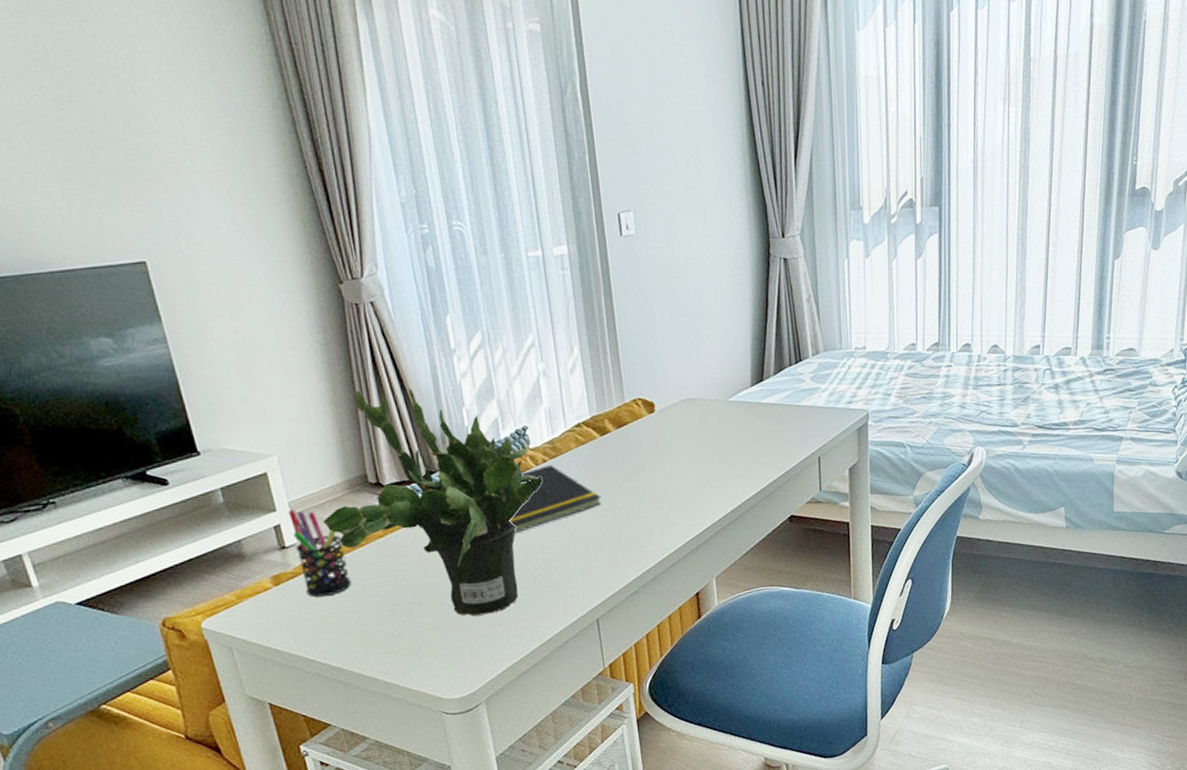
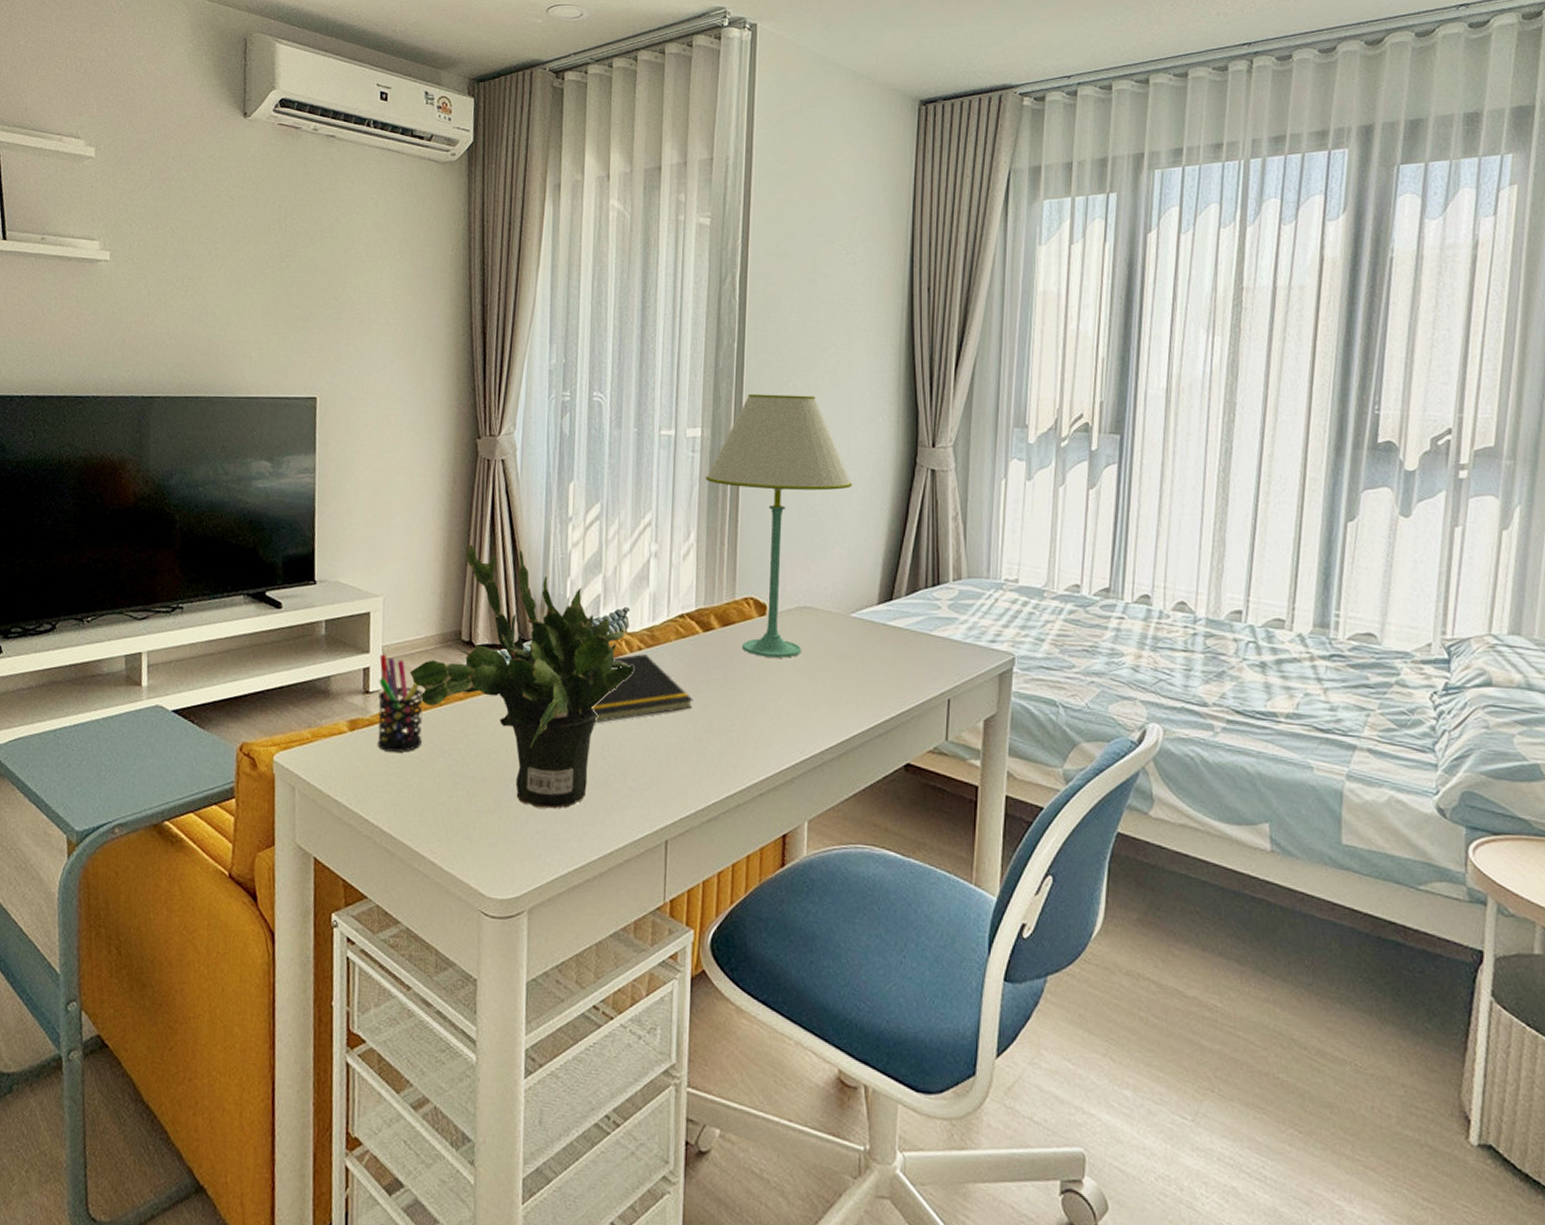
table lamp: none [579,201,716,449] -> present [706,393,853,658]

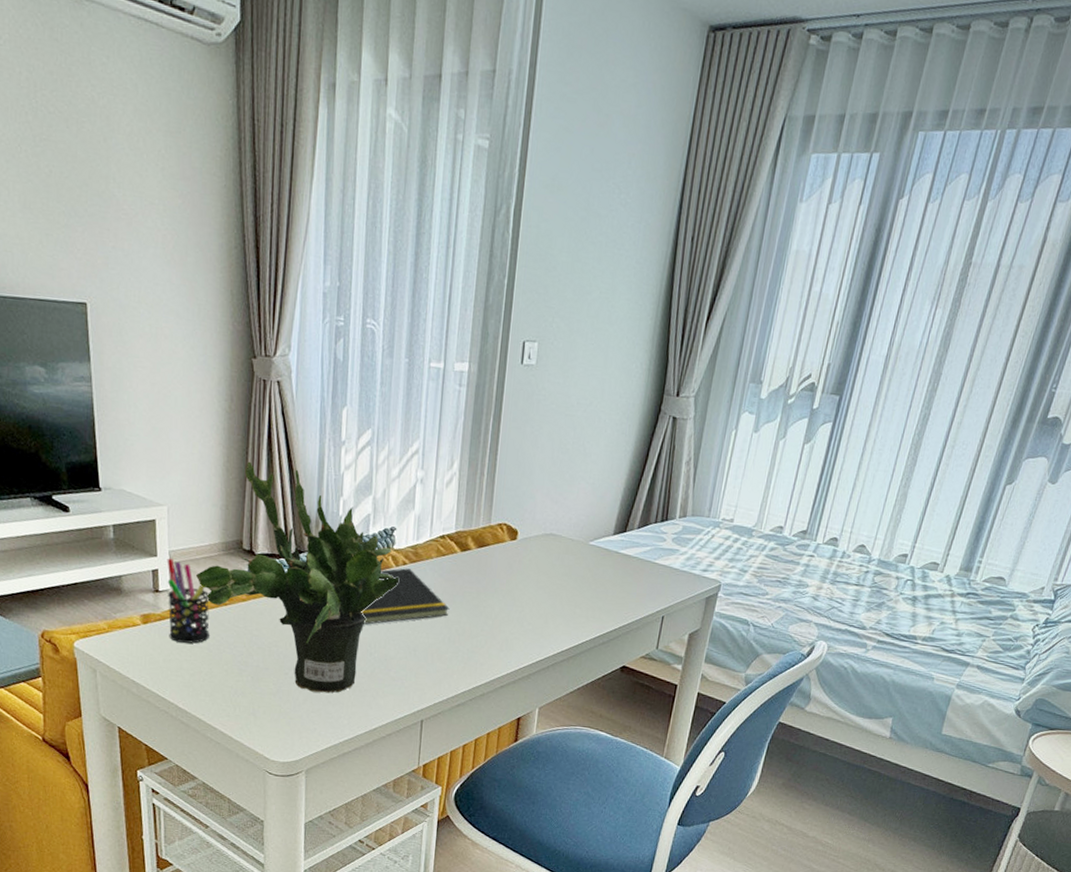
table lamp: present [706,393,853,658] -> none [470,332,603,577]

